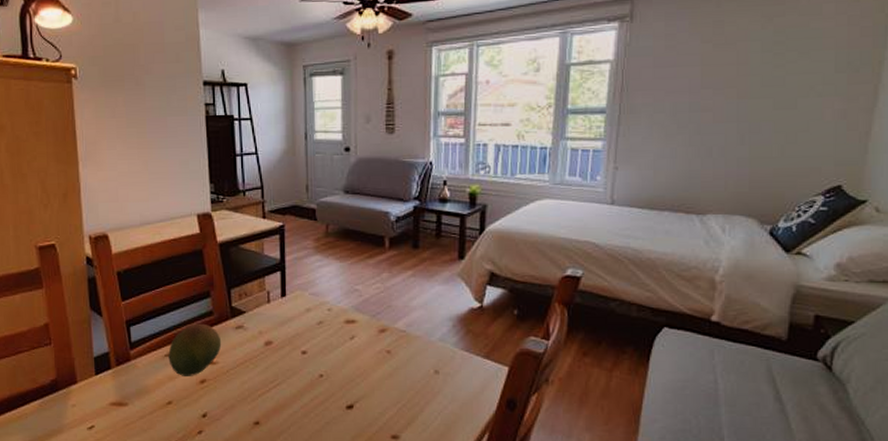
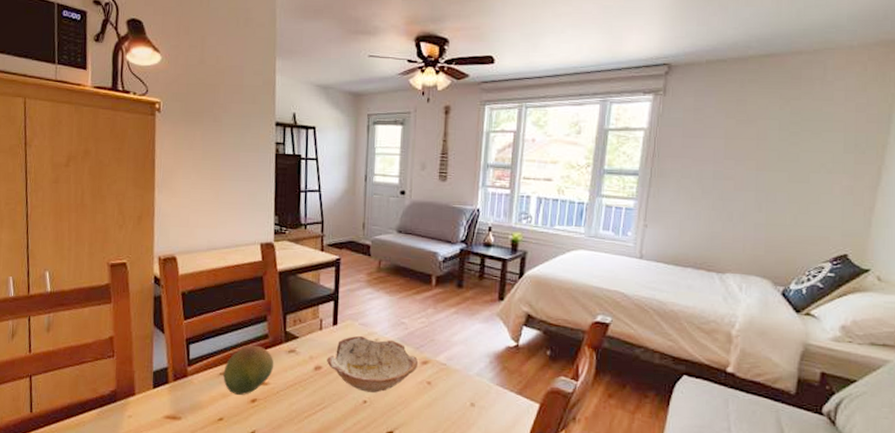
bowl: none [277,307,376,365] -> present [327,336,419,393]

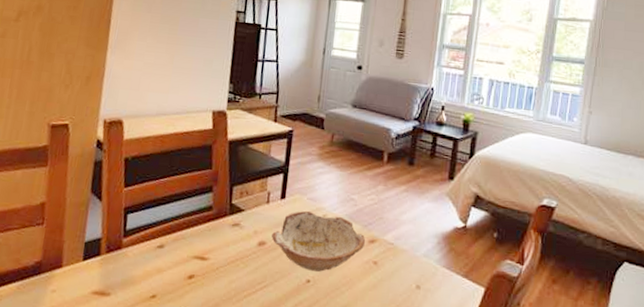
fruit: present [223,345,274,395] -> none [160,217,217,271]

